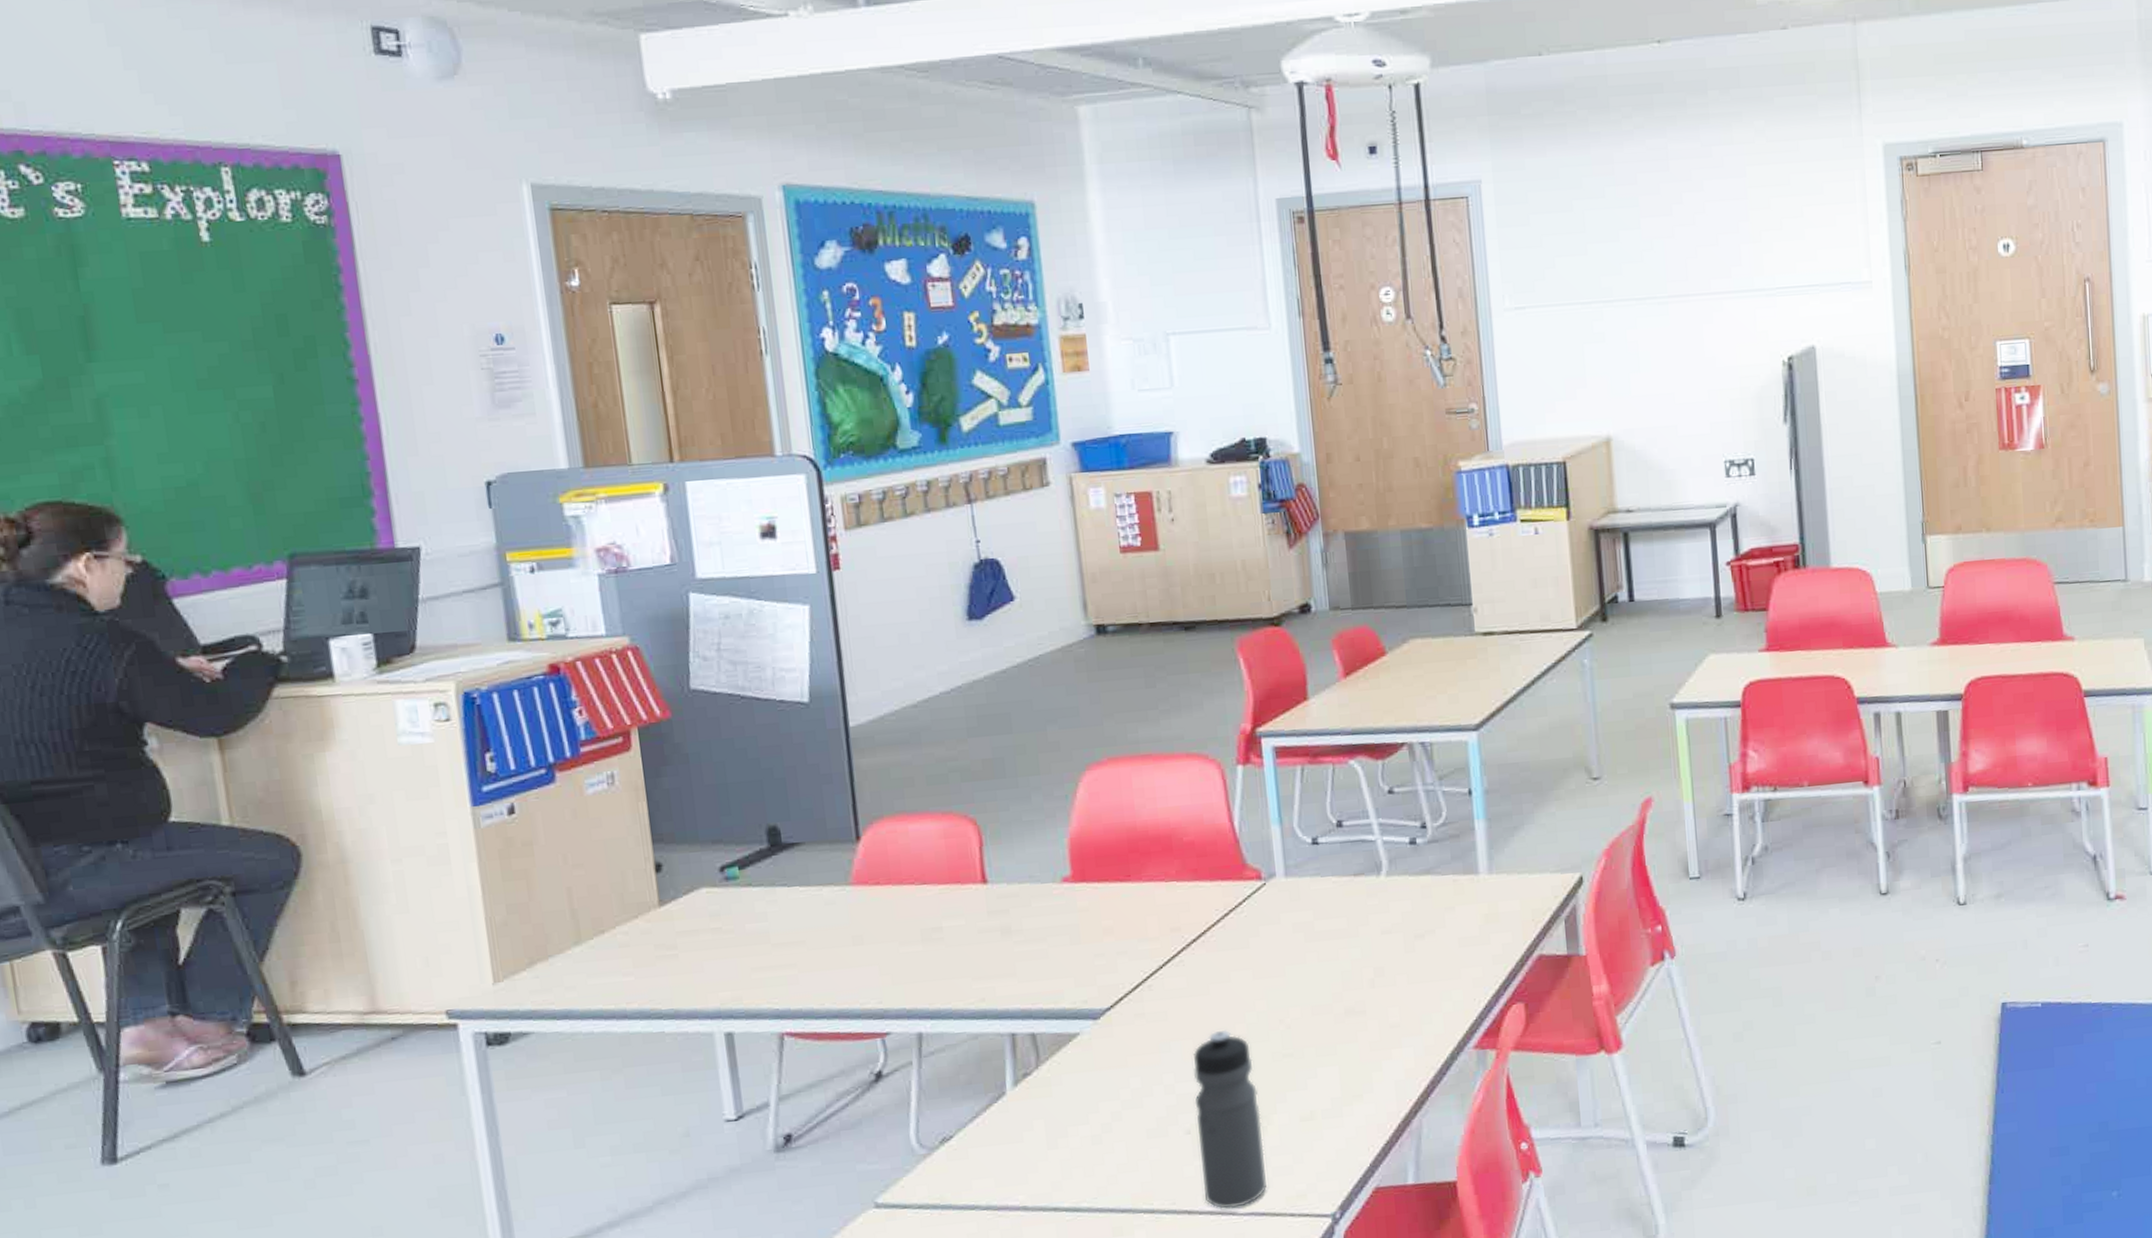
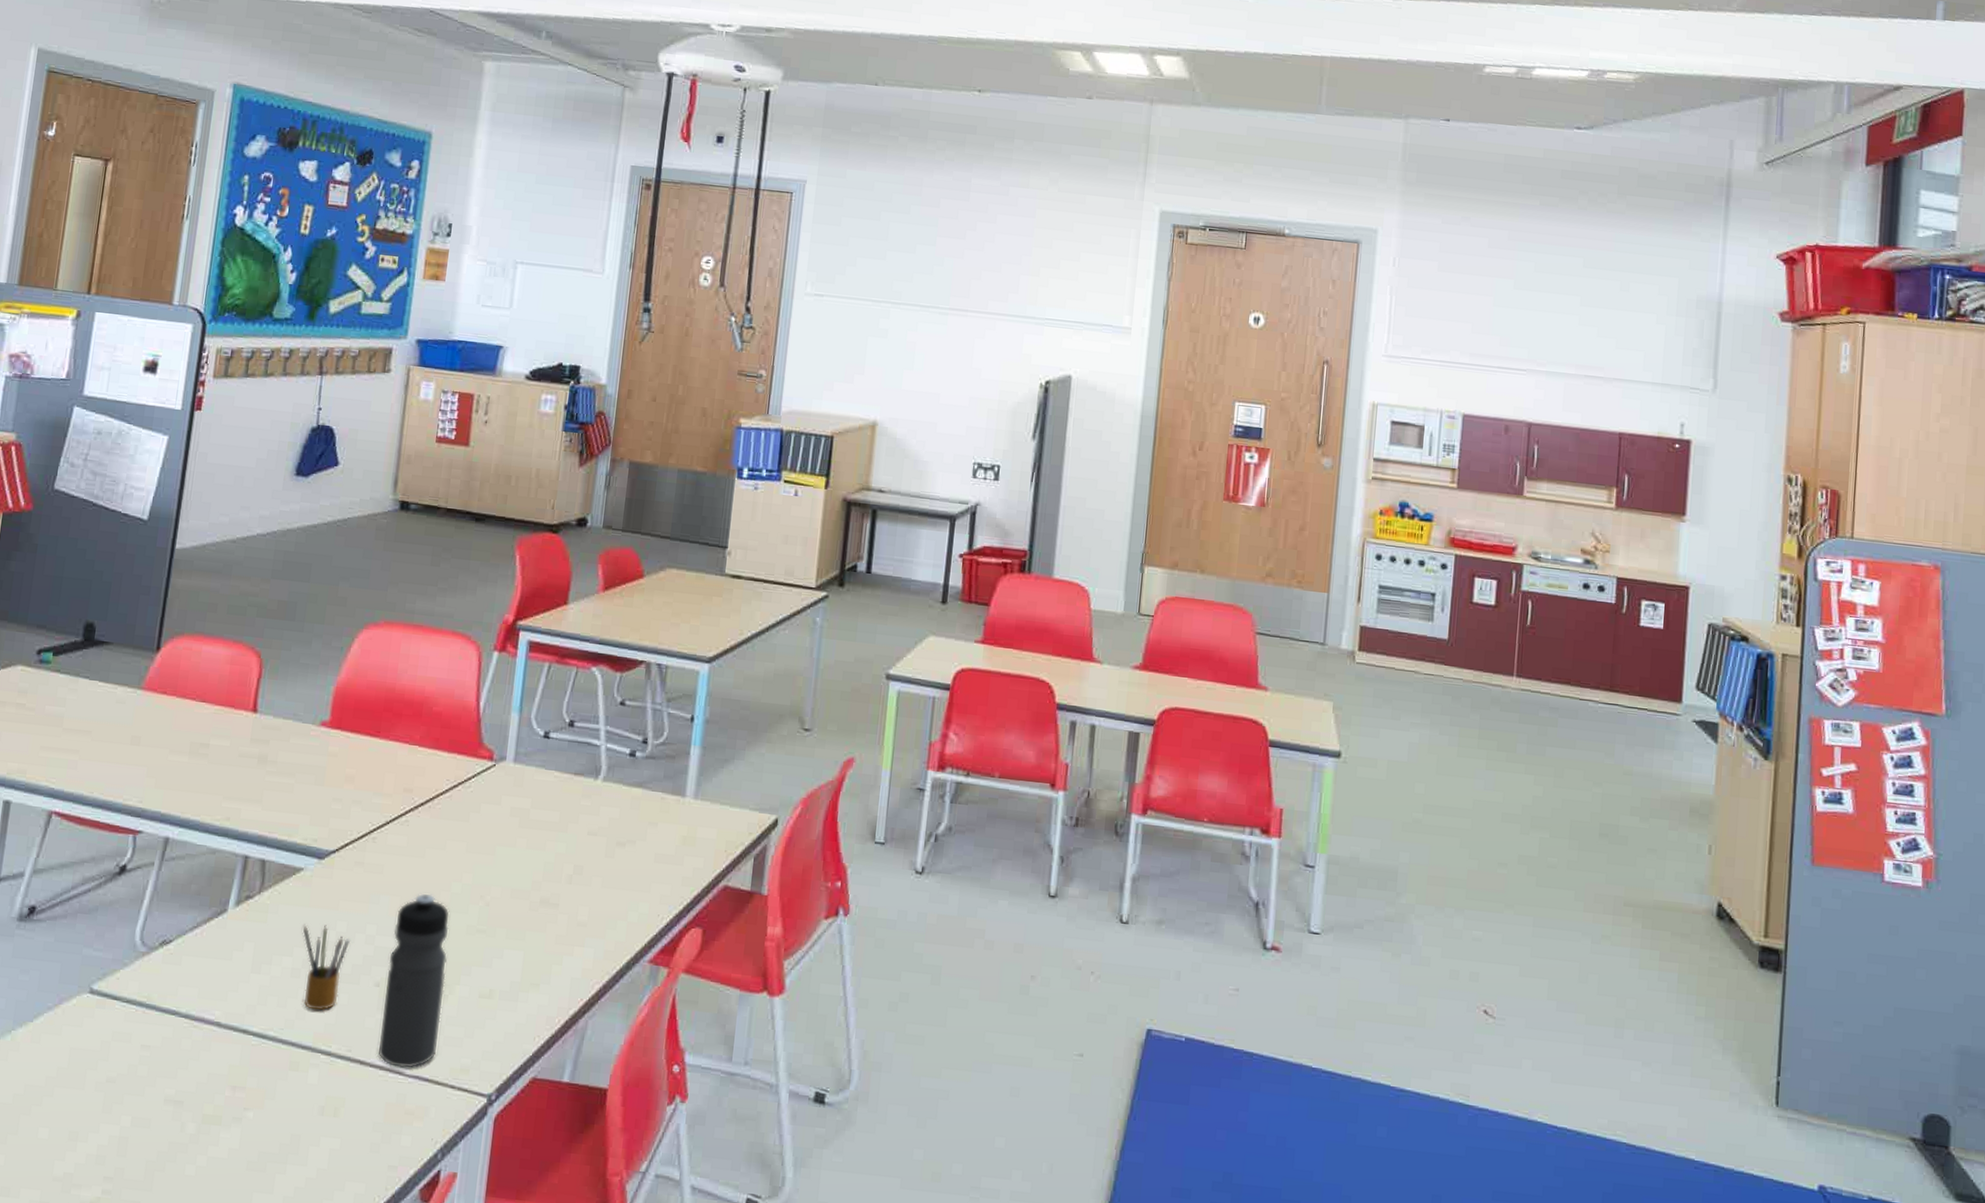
pencil box: none [1093,1084,1149,1173] -> present [302,924,350,1011]

